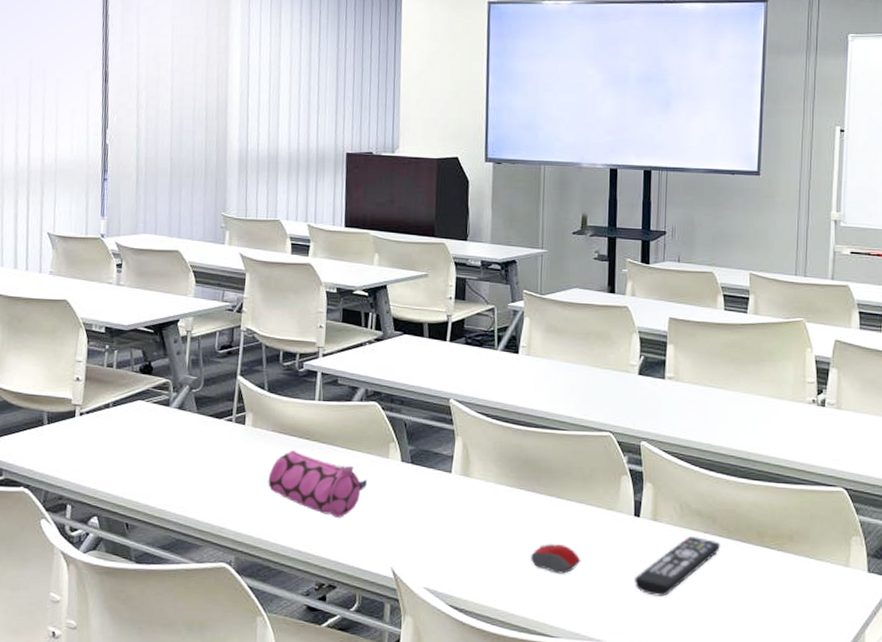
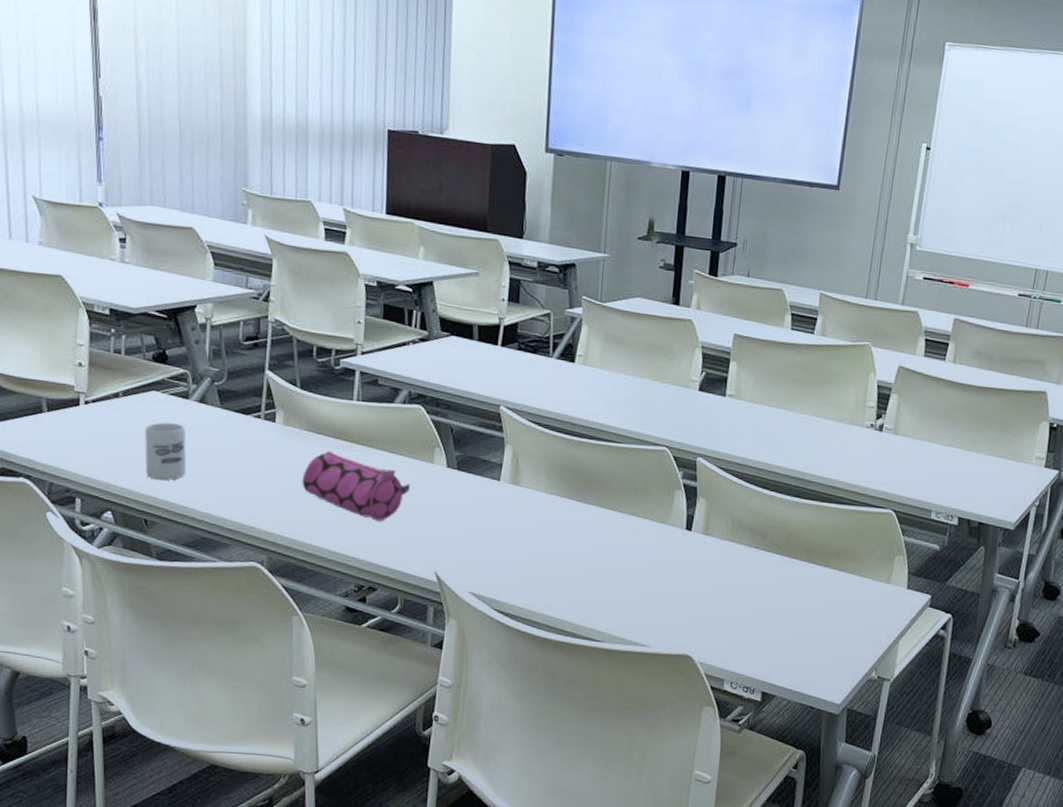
cup: none [129,429,166,484] -> present [145,422,187,480]
computer mouse: present [531,544,581,574] -> none [579,553,630,583]
remote control: present [635,536,721,597] -> none [682,551,770,606]

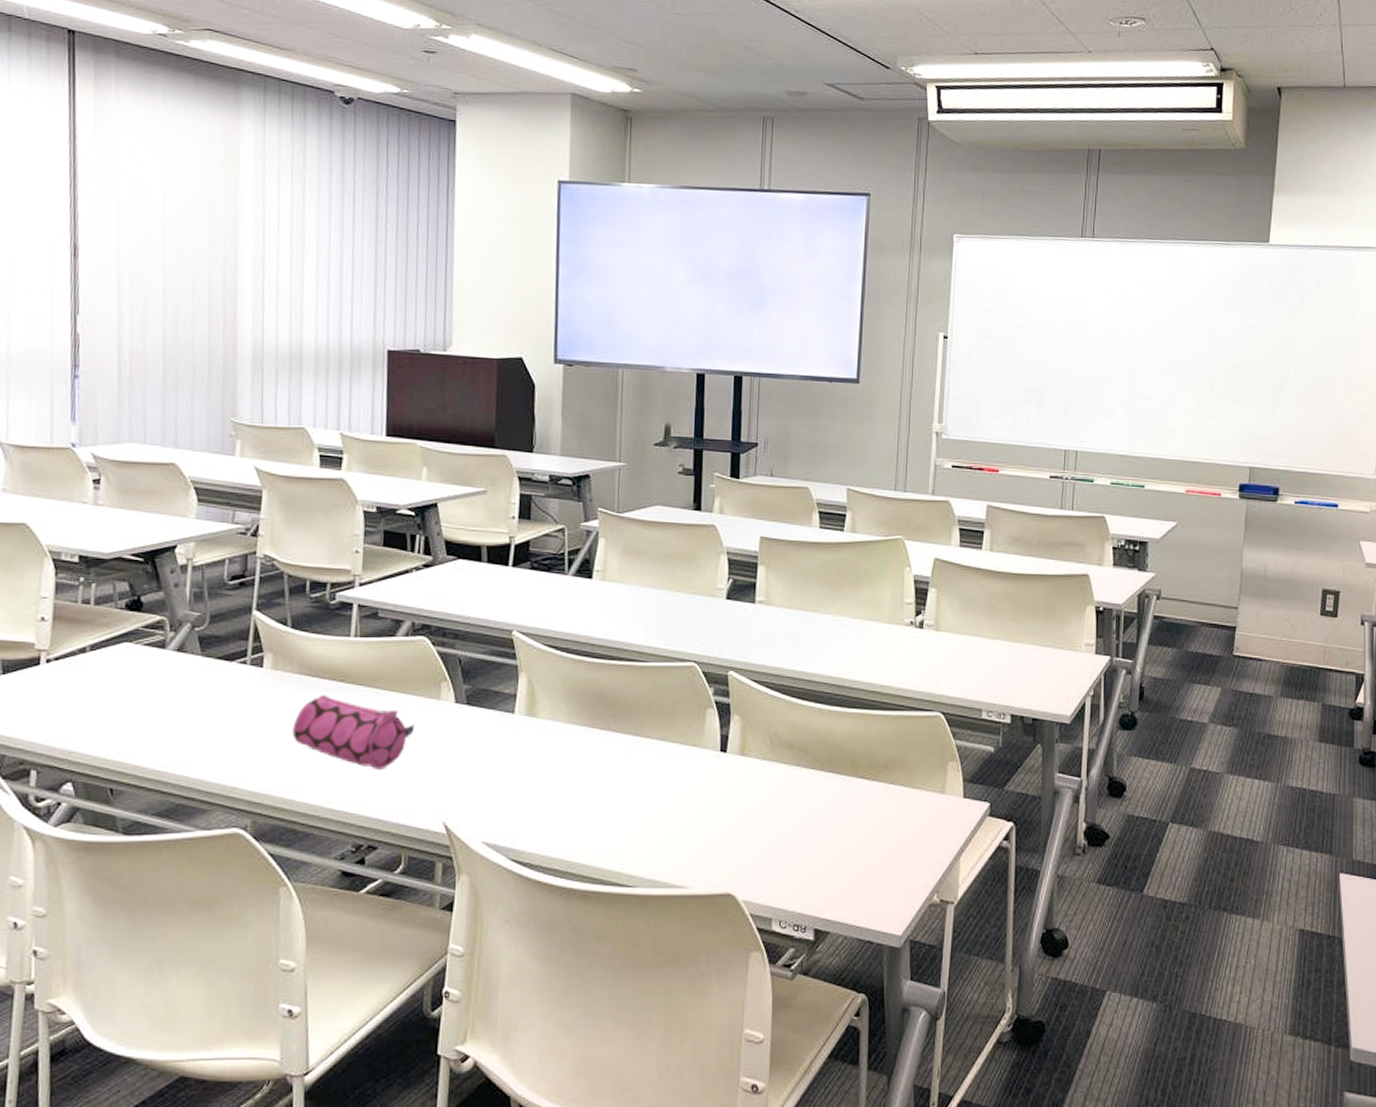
cup: present [145,422,187,480] -> none [113,677,161,741]

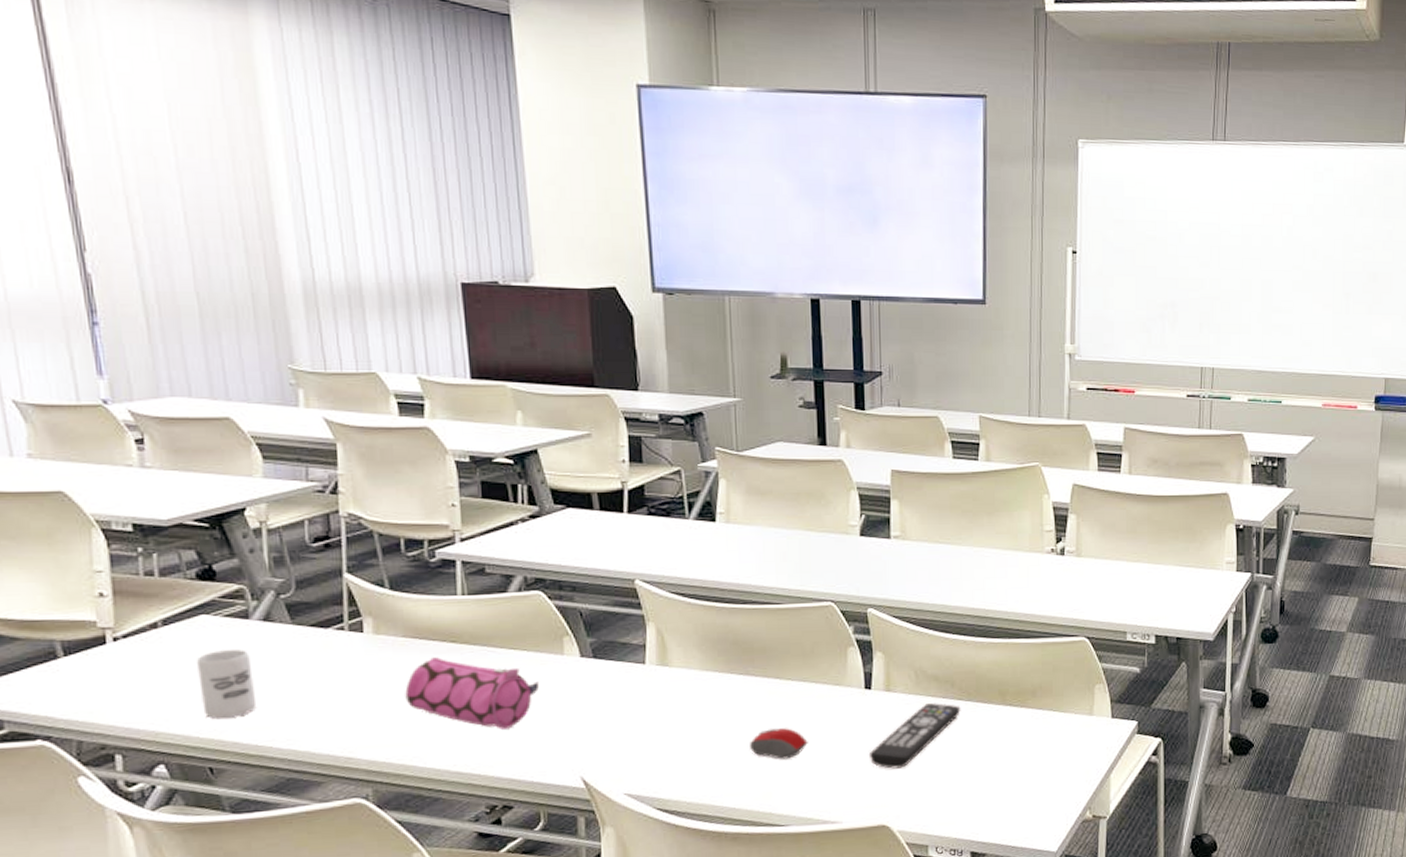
cup: none [113,677,161,741] -> present [197,650,257,718]
computer mouse: none [605,786,662,818] -> present [750,728,808,759]
remote control: none [720,770,813,836] -> present [870,703,961,769]

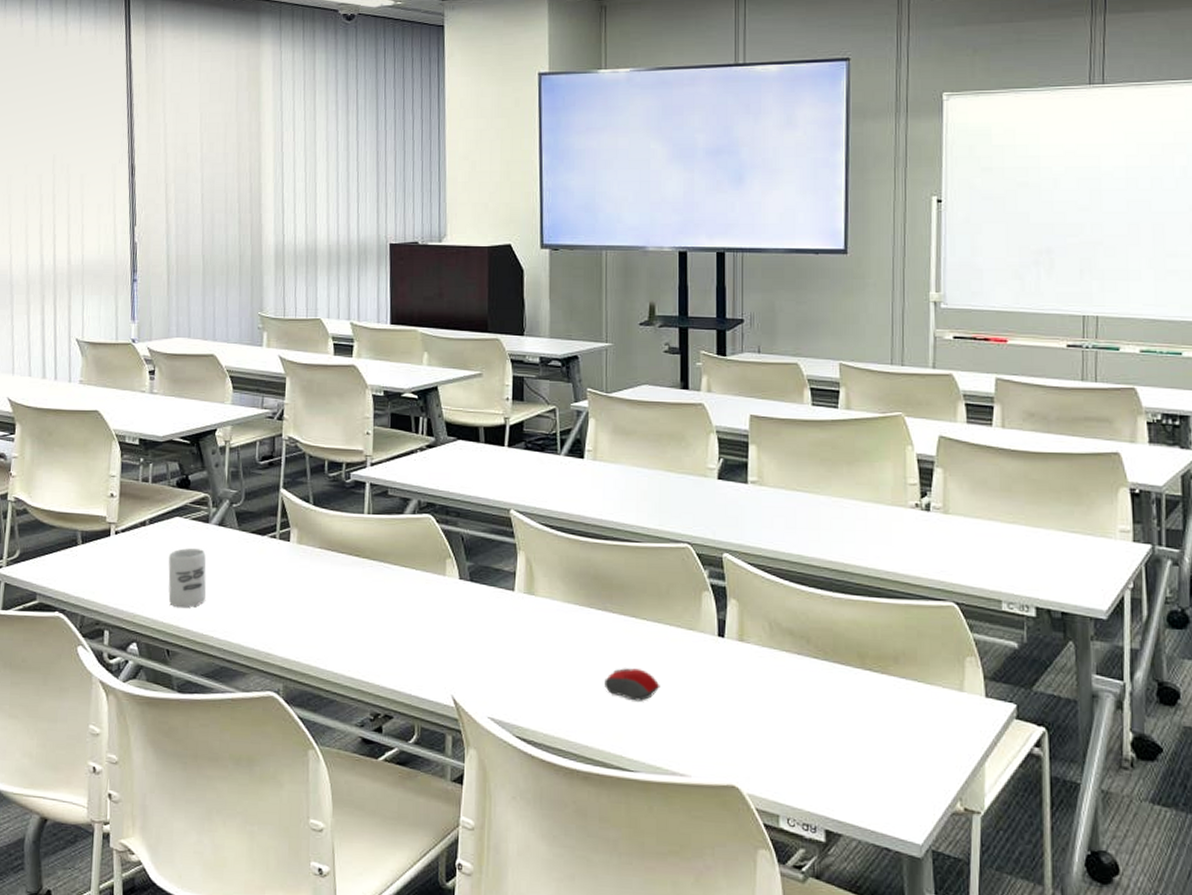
pencil case: present [405,657,539,729] -> none [316,569,423,642]
remote control: present [870,703,961,769] -> none [721,659,817,726]

